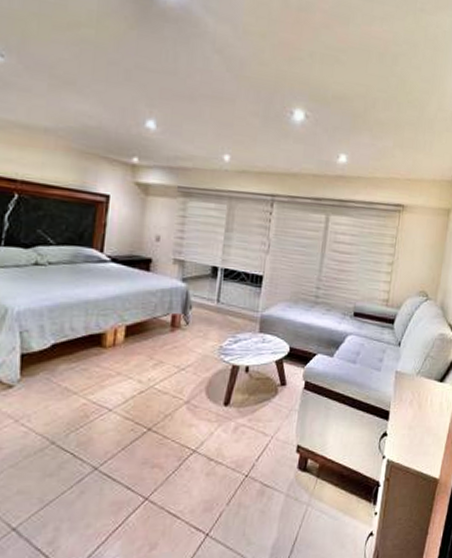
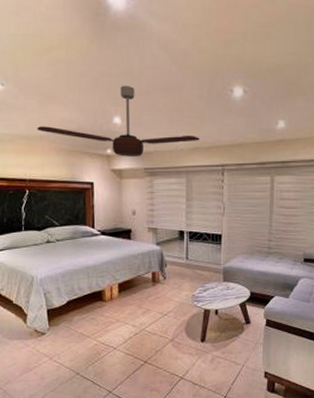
ceiling fan: none [41,84,249,171] -> present [36,85,200,157]

